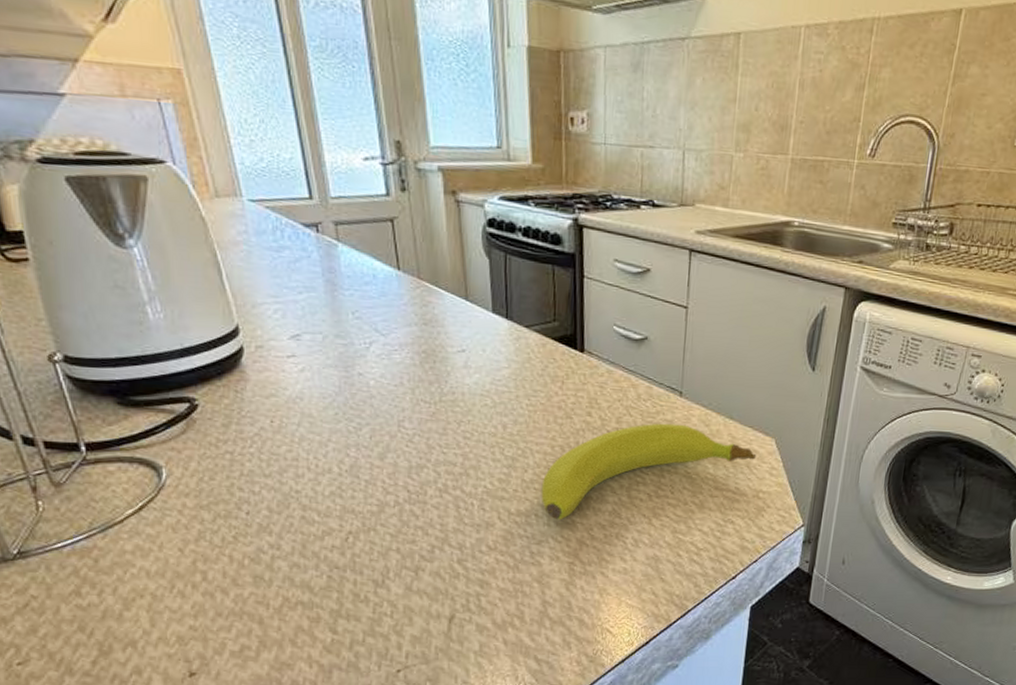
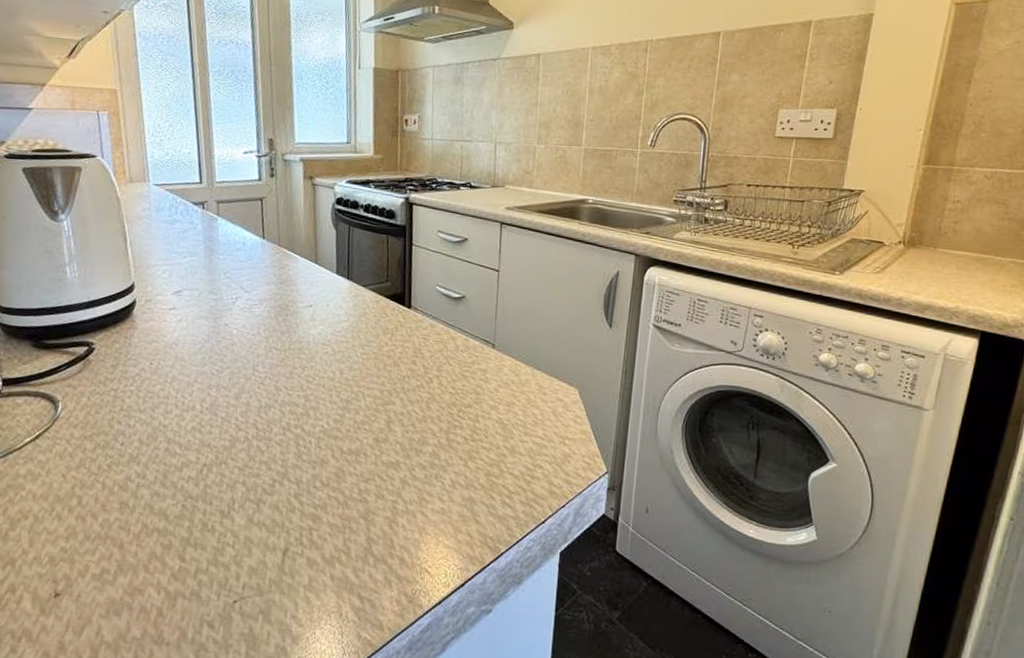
fruit: present [541,423,757,520] -> none [370,372,562,460]

